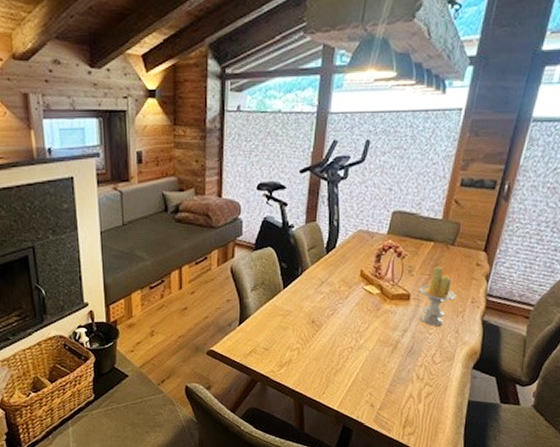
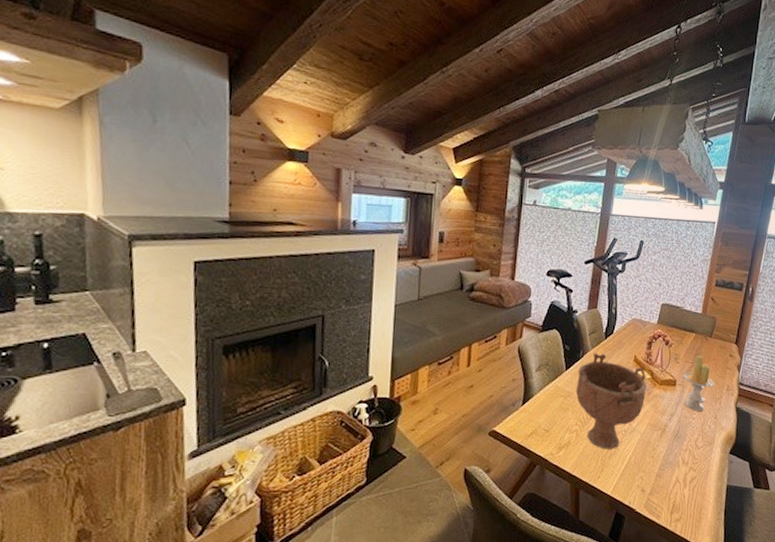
decorative bowl: none [295,269,376,366] -> present [575,353,647,449]

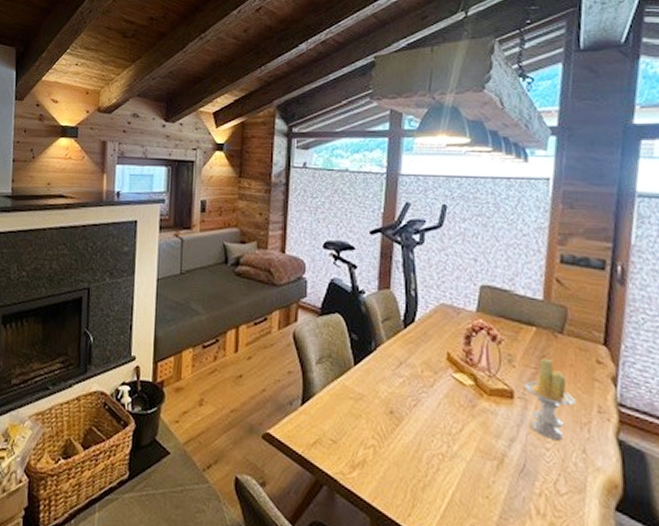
decorative bowl: present [575,353,647,449] -> none [369,345,469,479]

